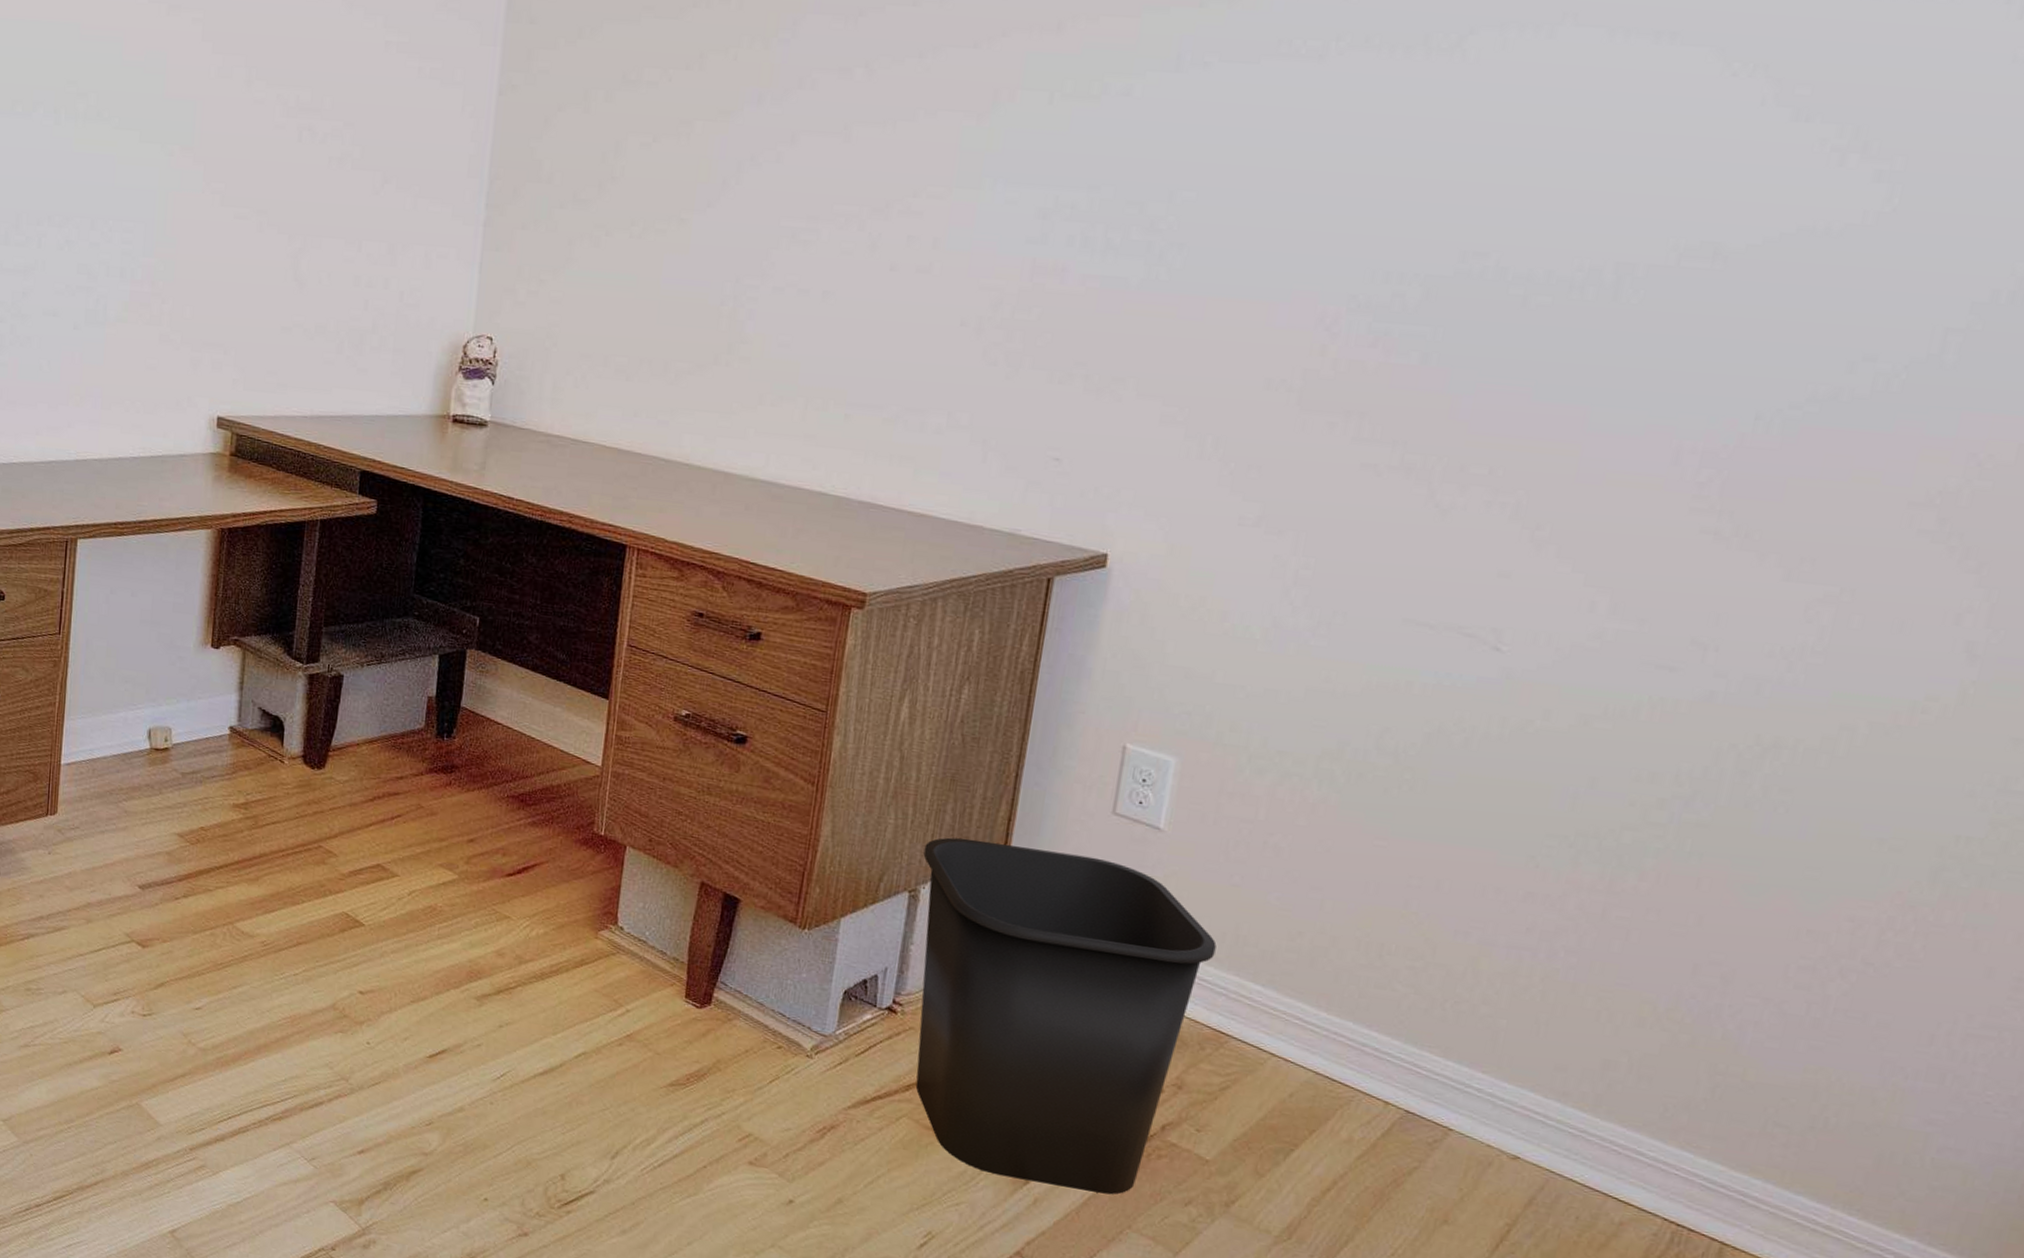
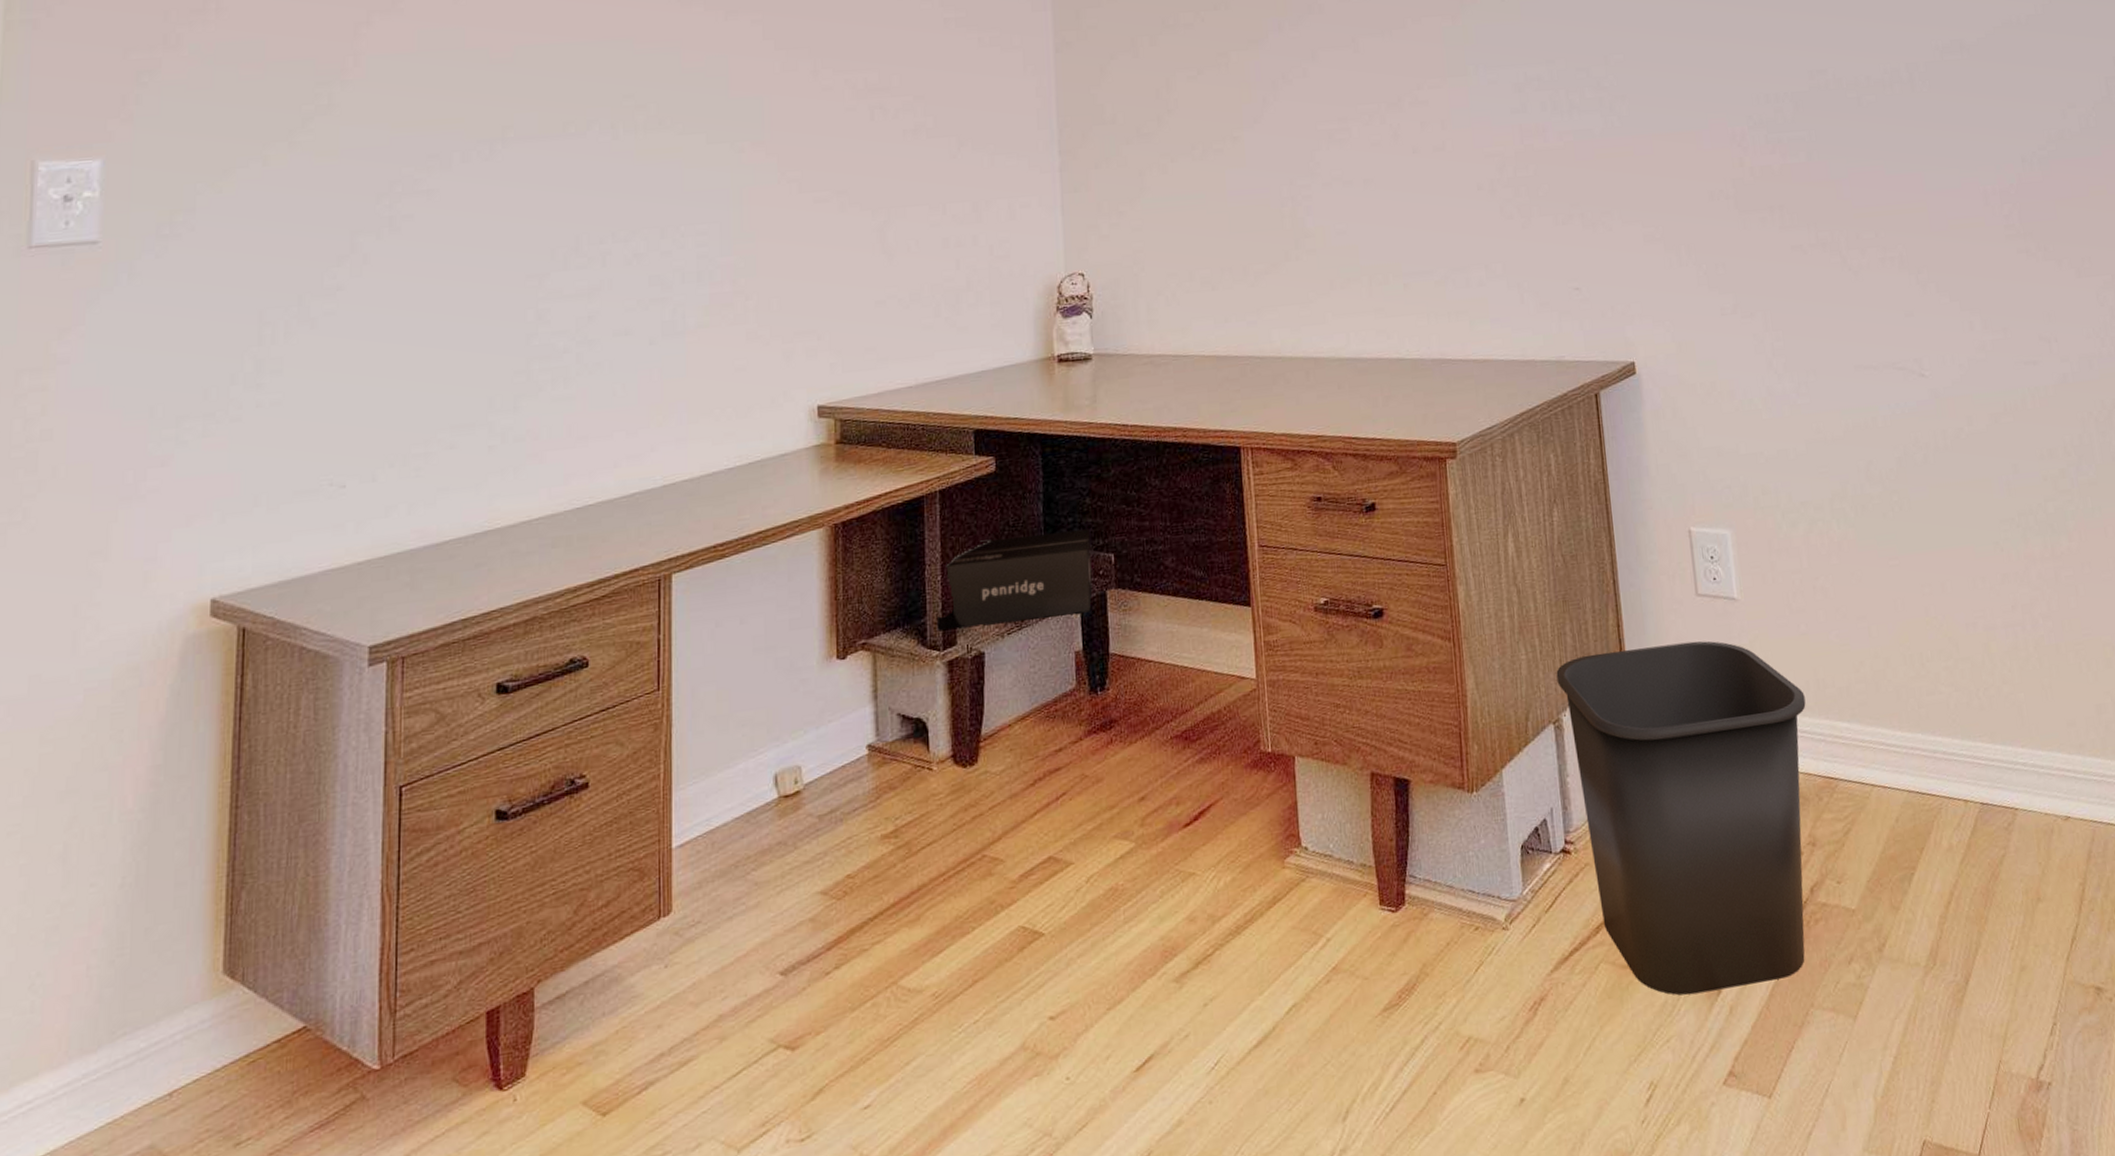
box: none [302,575,459,665] -> present [936,529,1093,630]

